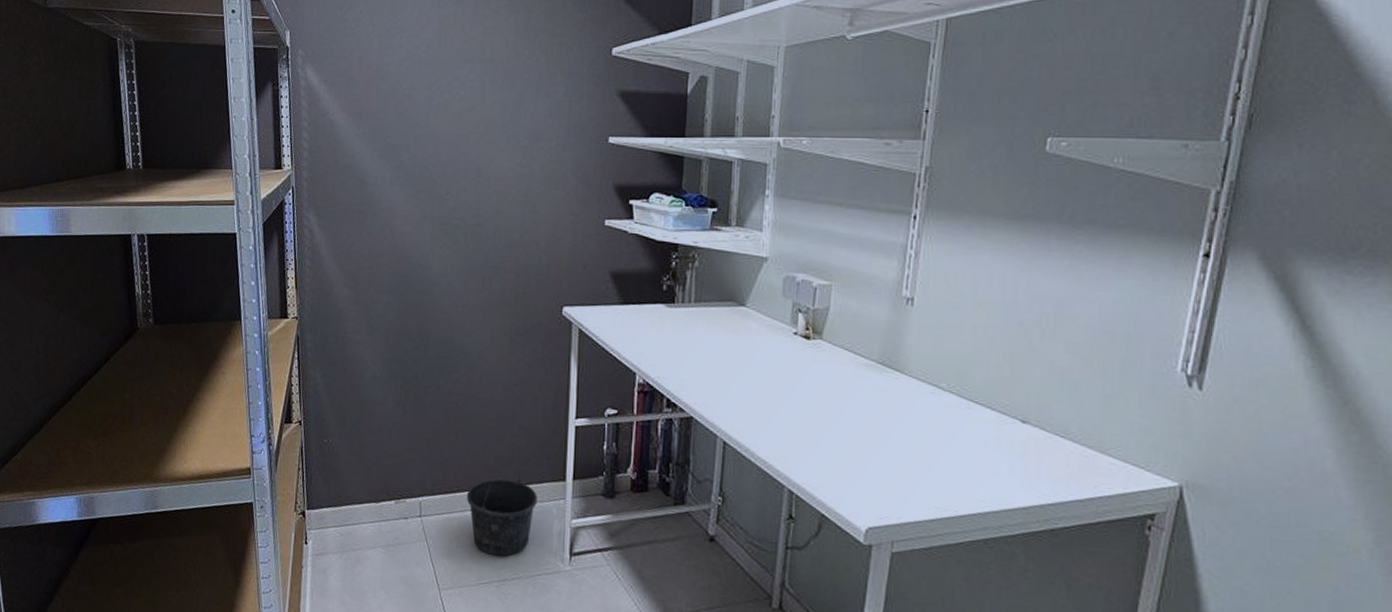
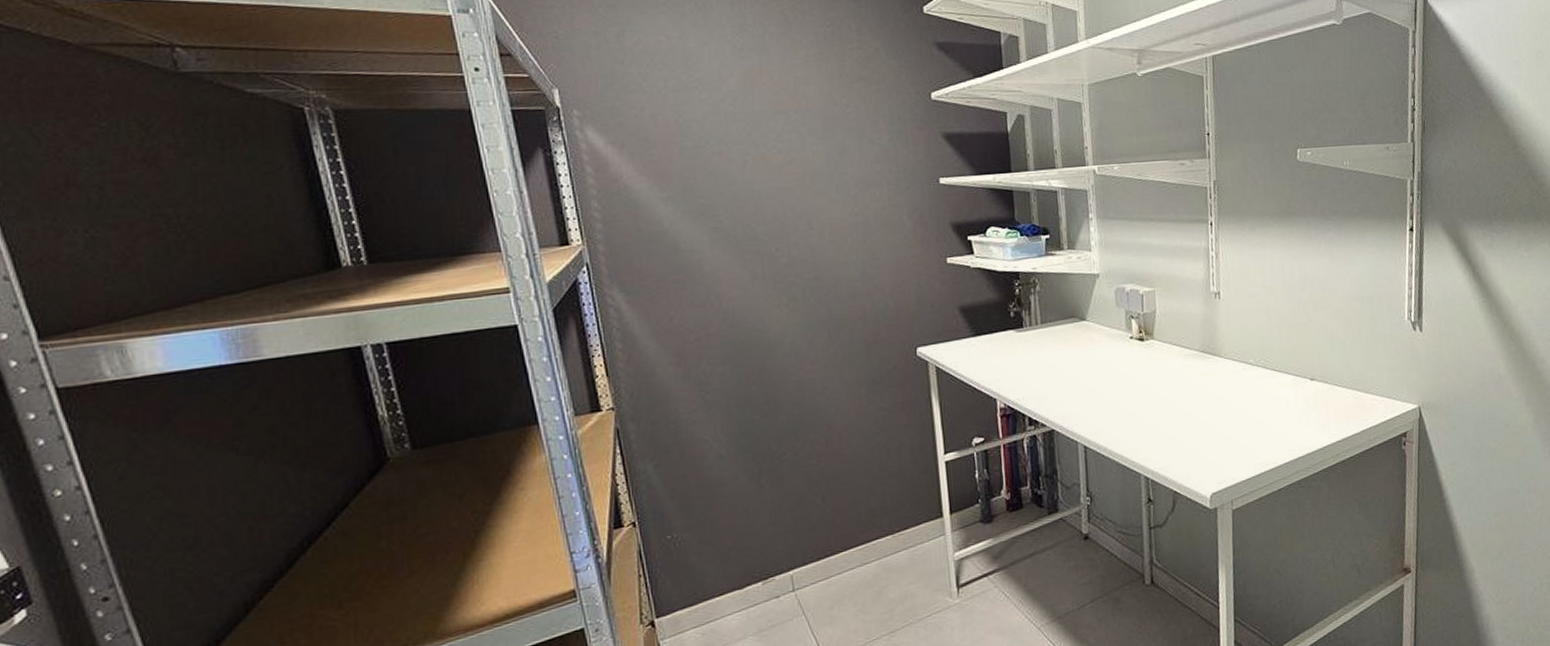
bucket: present [466,460,537,557] -> none [841,510,917,610]

